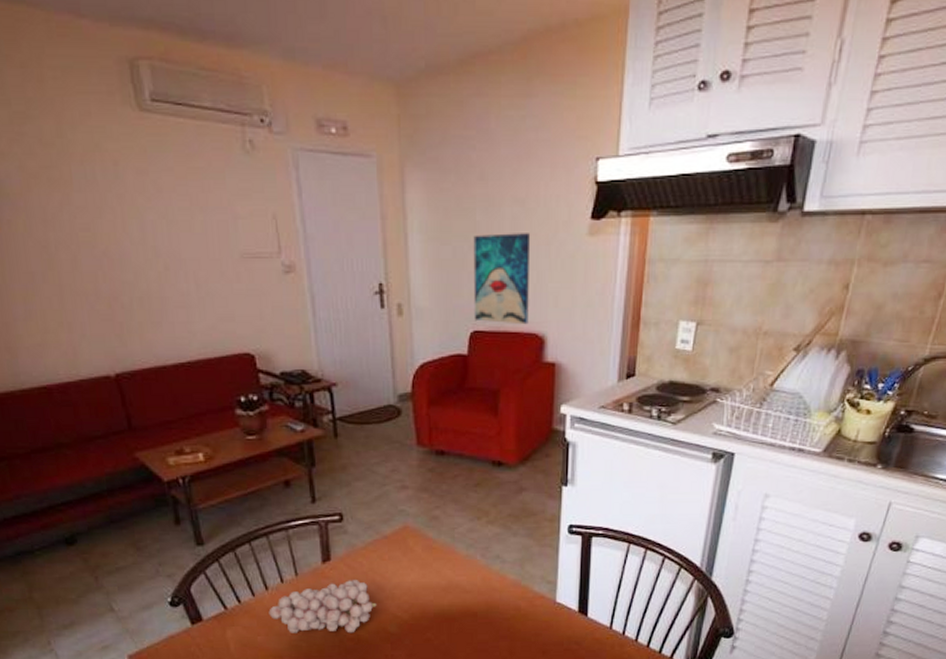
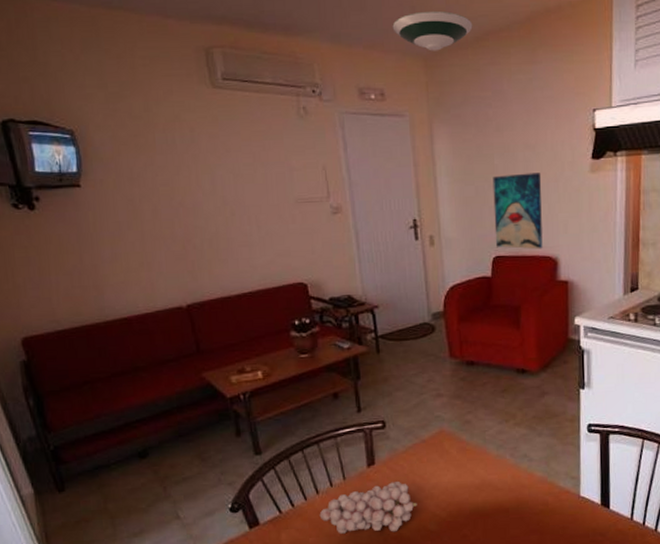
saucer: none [358,23,457,76] -> present [392,10,473,51]

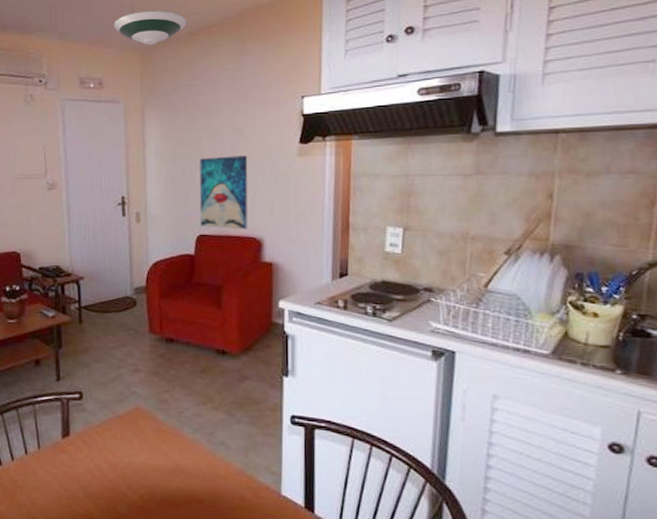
fruit: present [319,482,417,534] -> none [12,456,109,510]

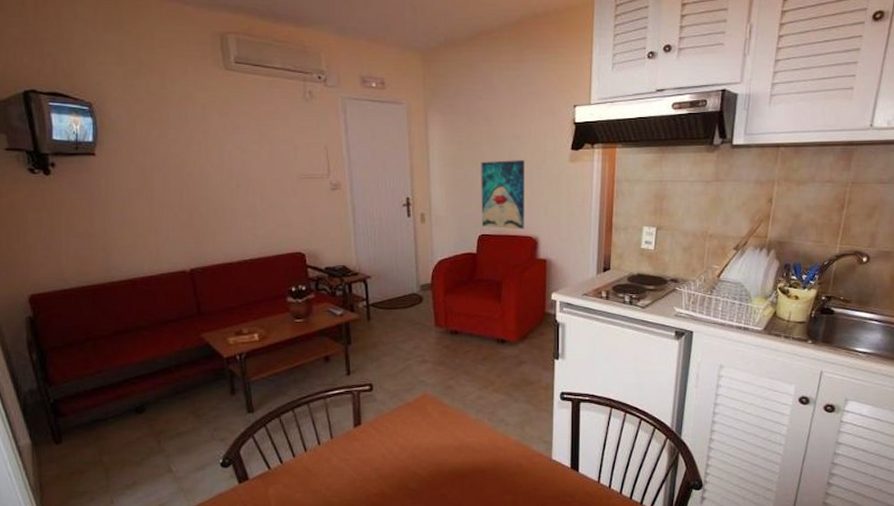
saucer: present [113,10,187,45] -> none [394,10,468,47]

